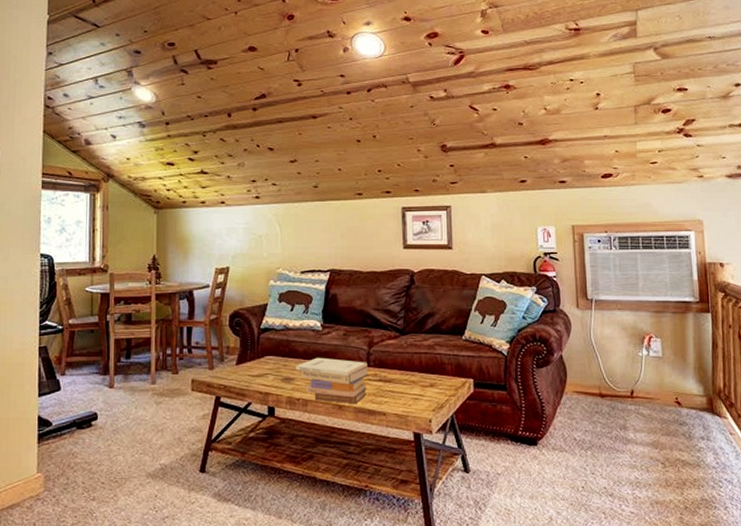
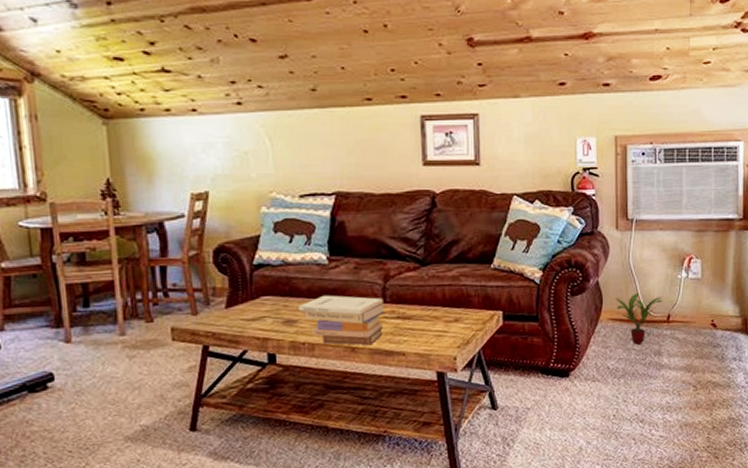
potted plant: none [580,367,625,418] -> present [616,292,662,345]

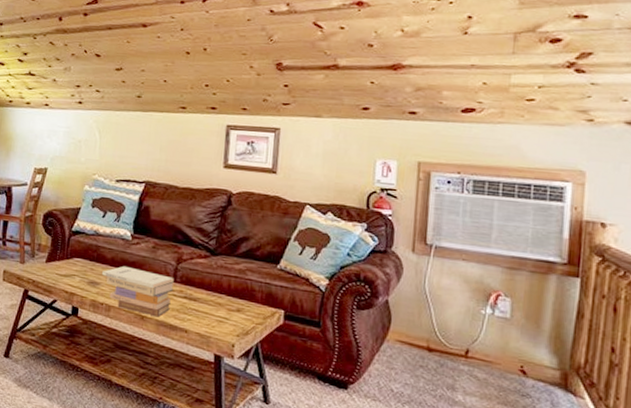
potted plant: present [616,292,662,345] -> none [406,319,461,374]

